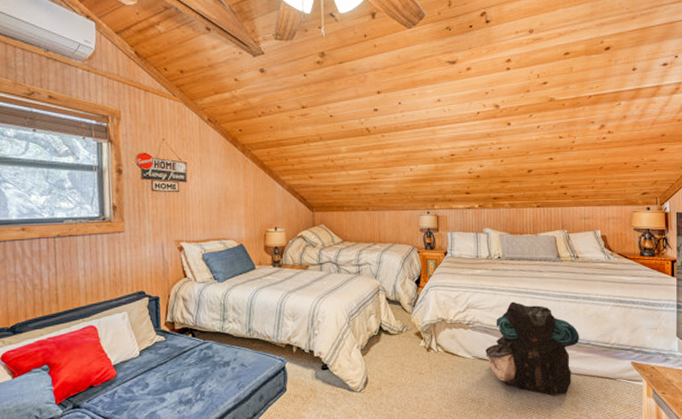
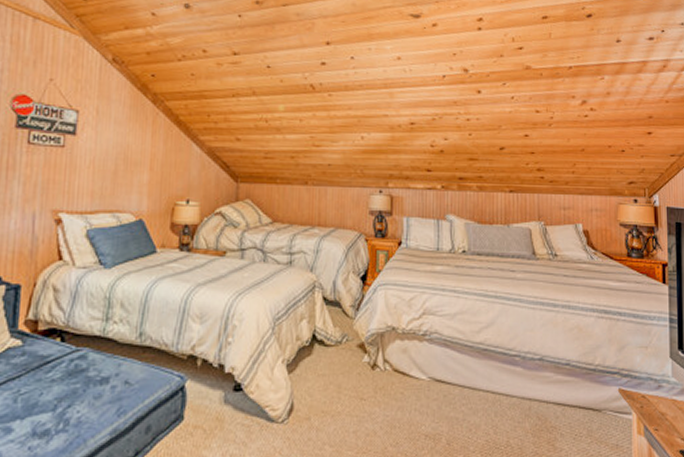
backpack: present [485,301,580,396] -> none [444,308,559,432]

